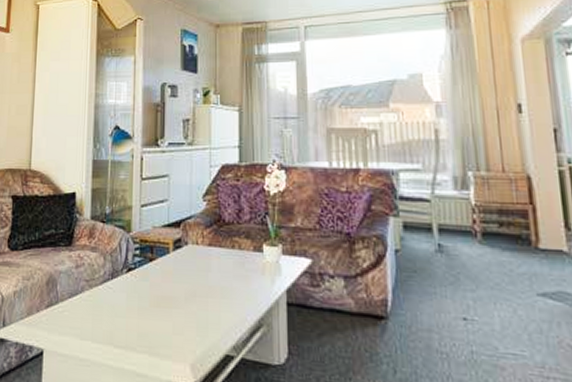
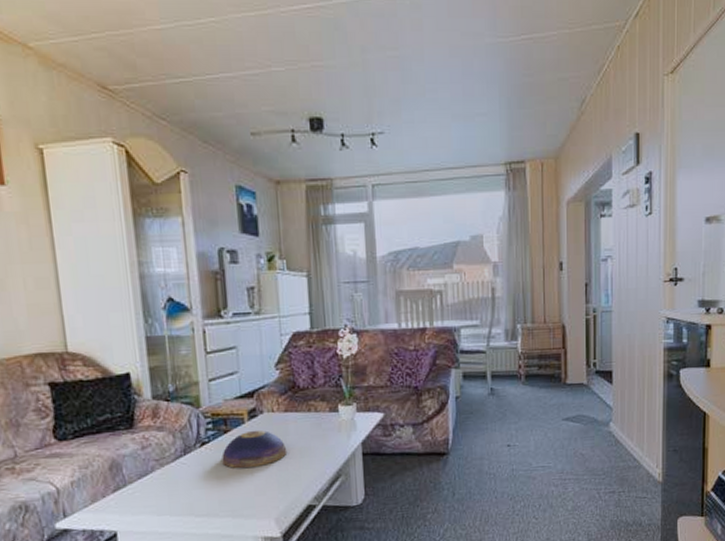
decorative bowl: none [145,261,208,303] -> present [222,430,288,469]

